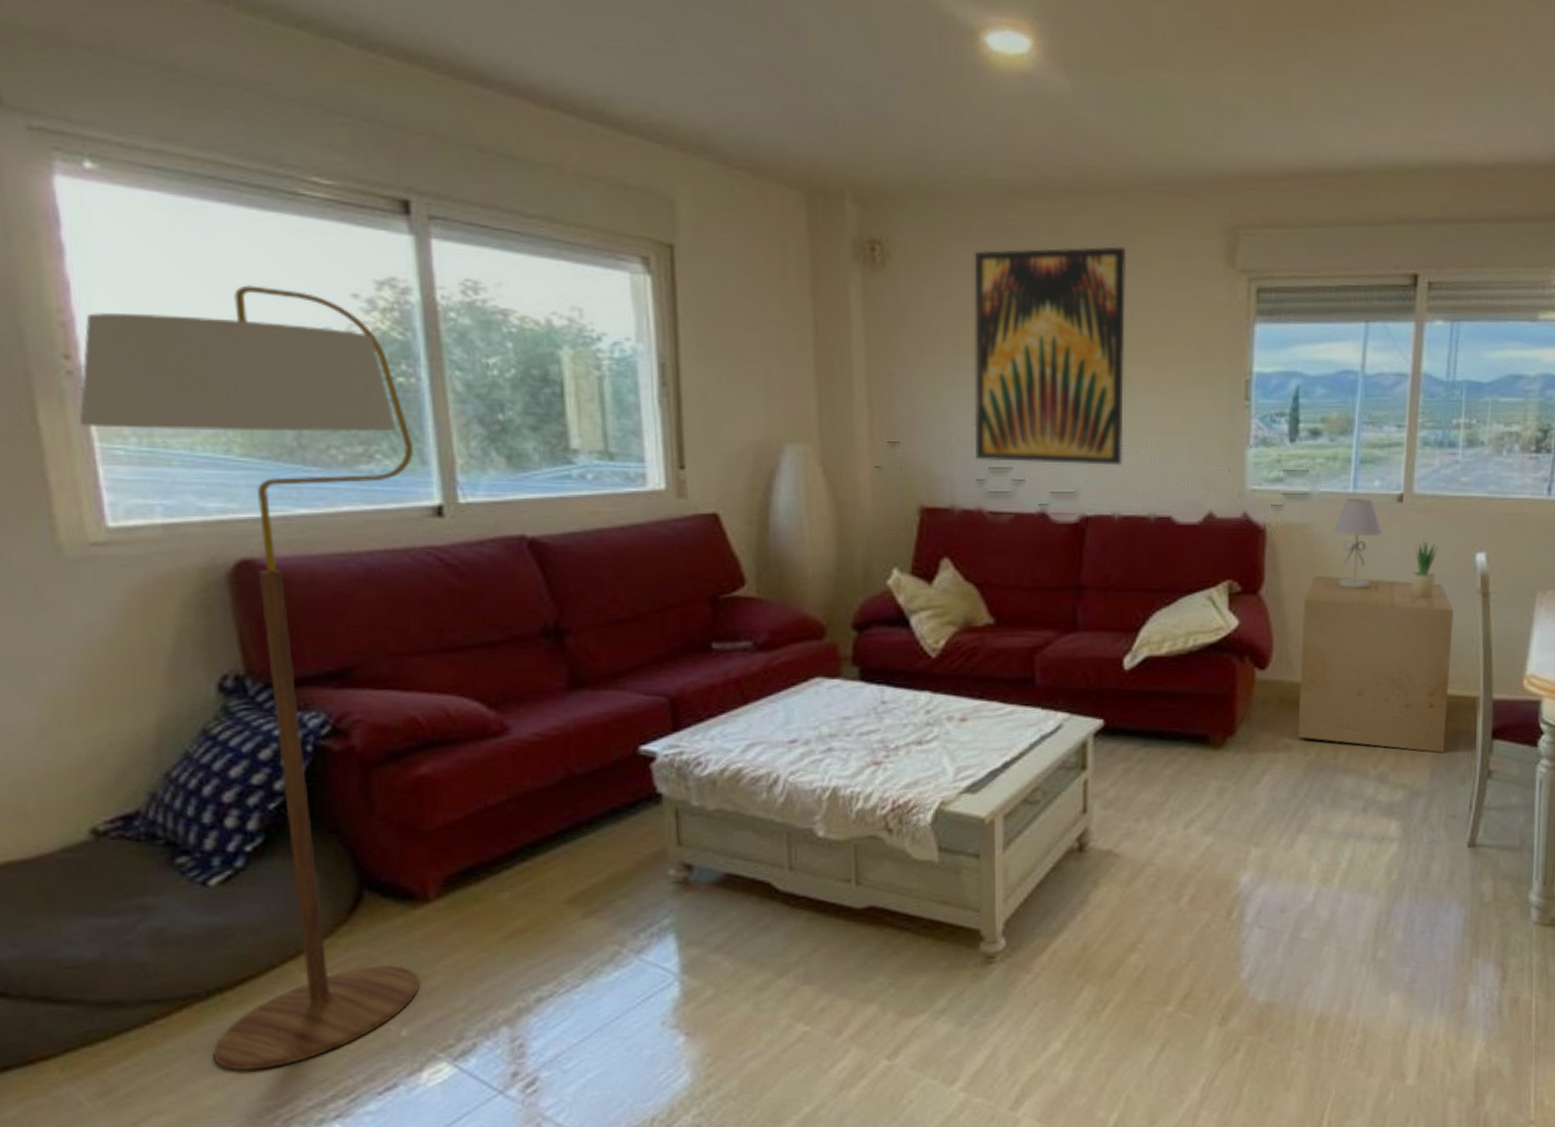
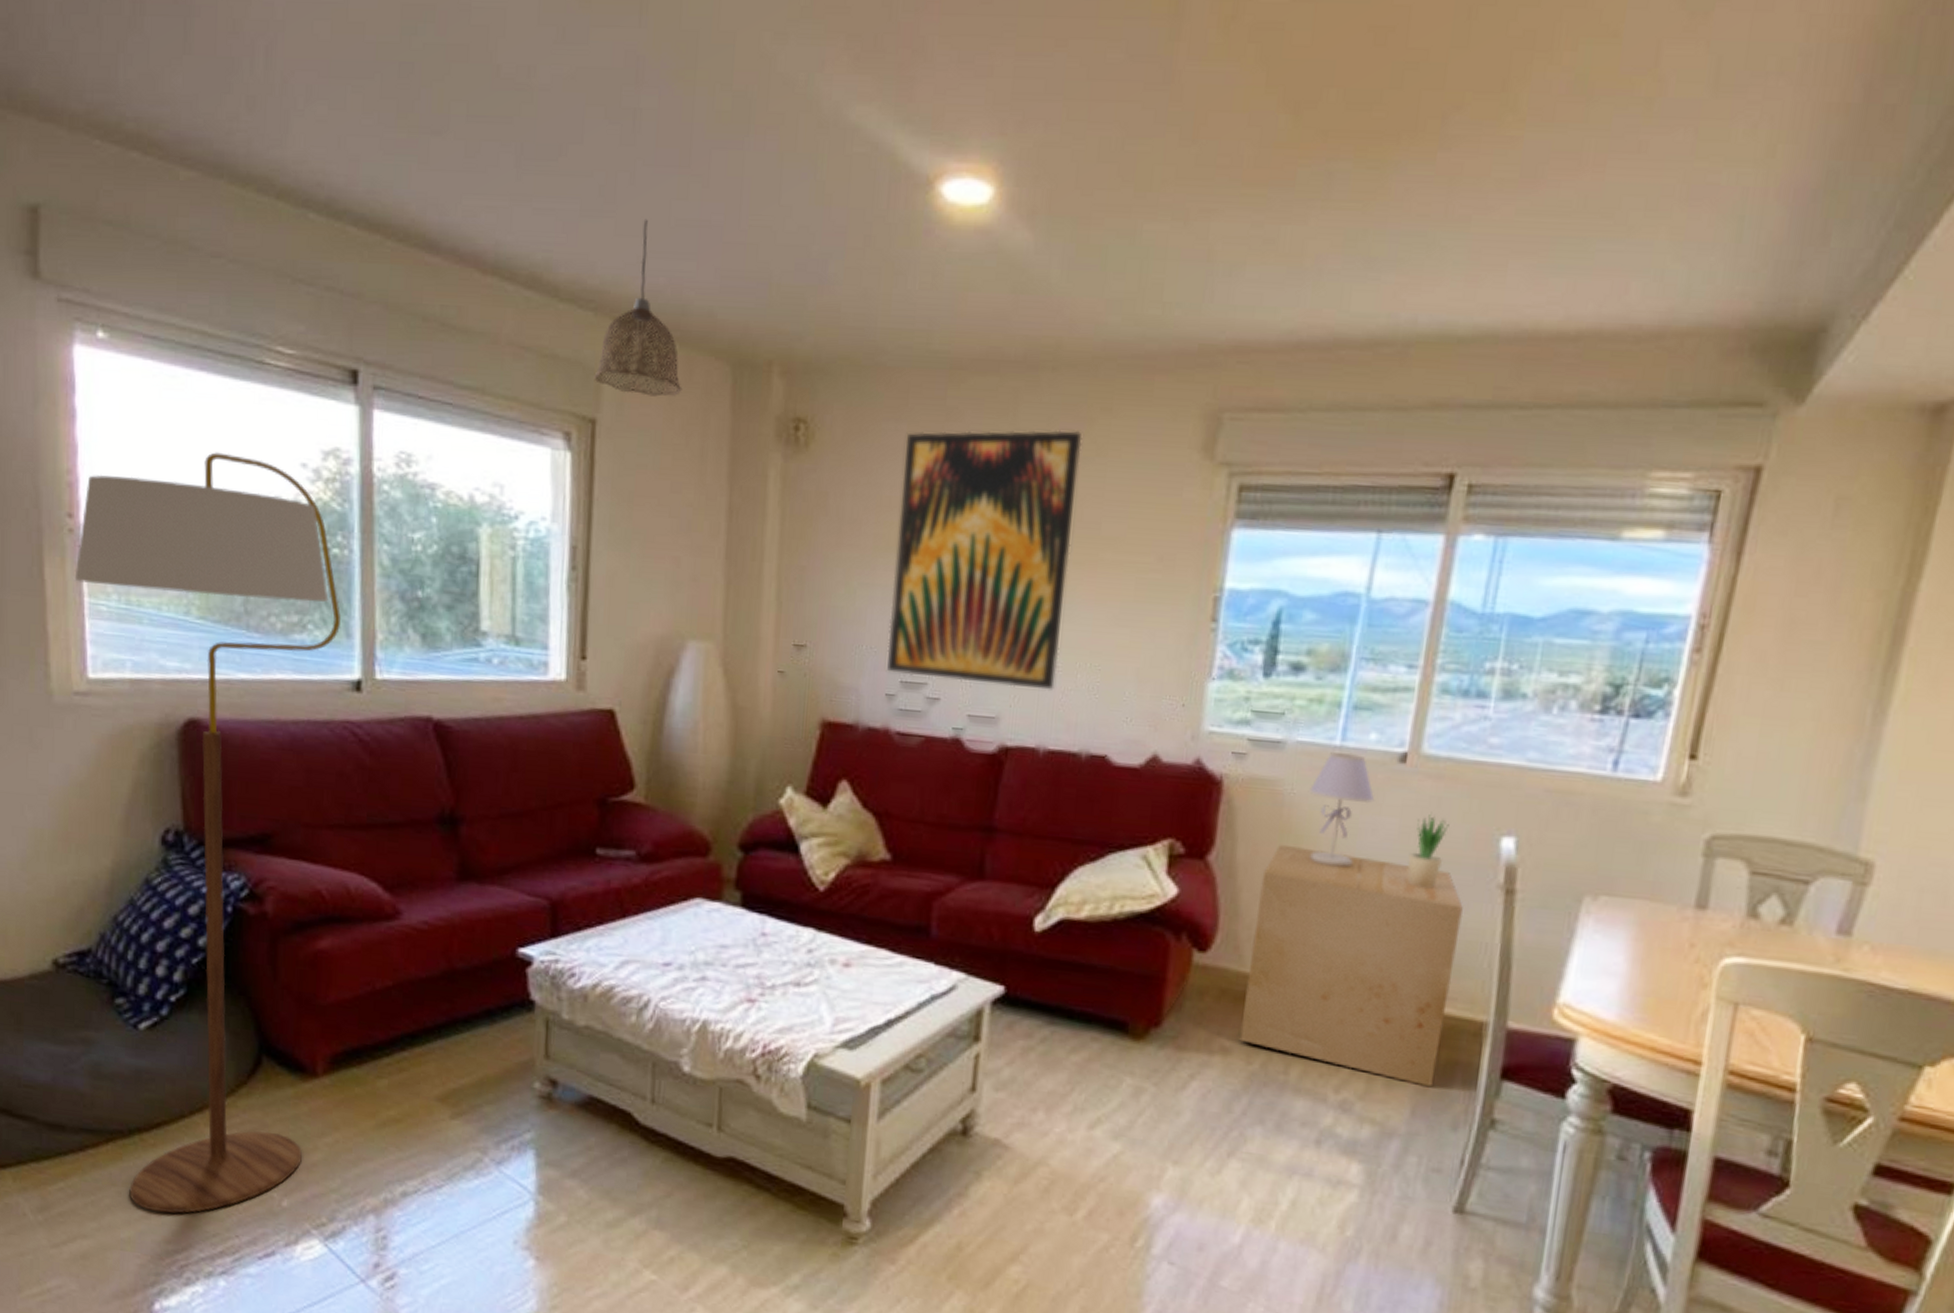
pendant lamp: none [668,58,759,222] -> present [594,219,683,397]

